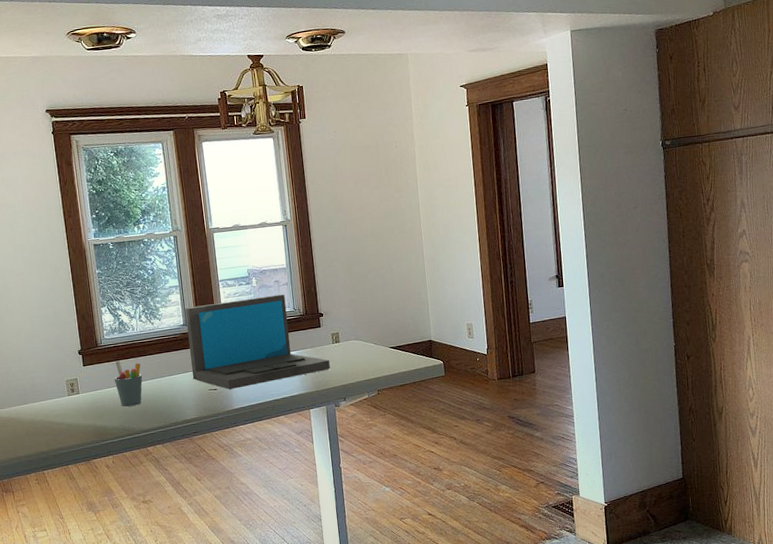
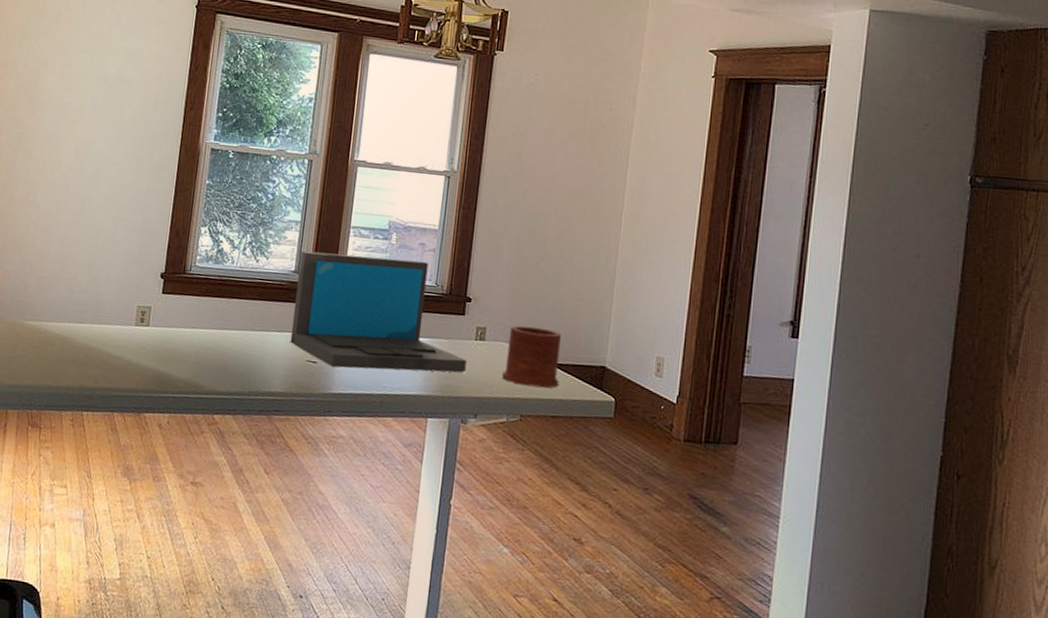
pen holder: present [113,361,143,407] -> none [194,297,231,358]
mug: none [356,322,401,369] -> present [502,325,561,389]

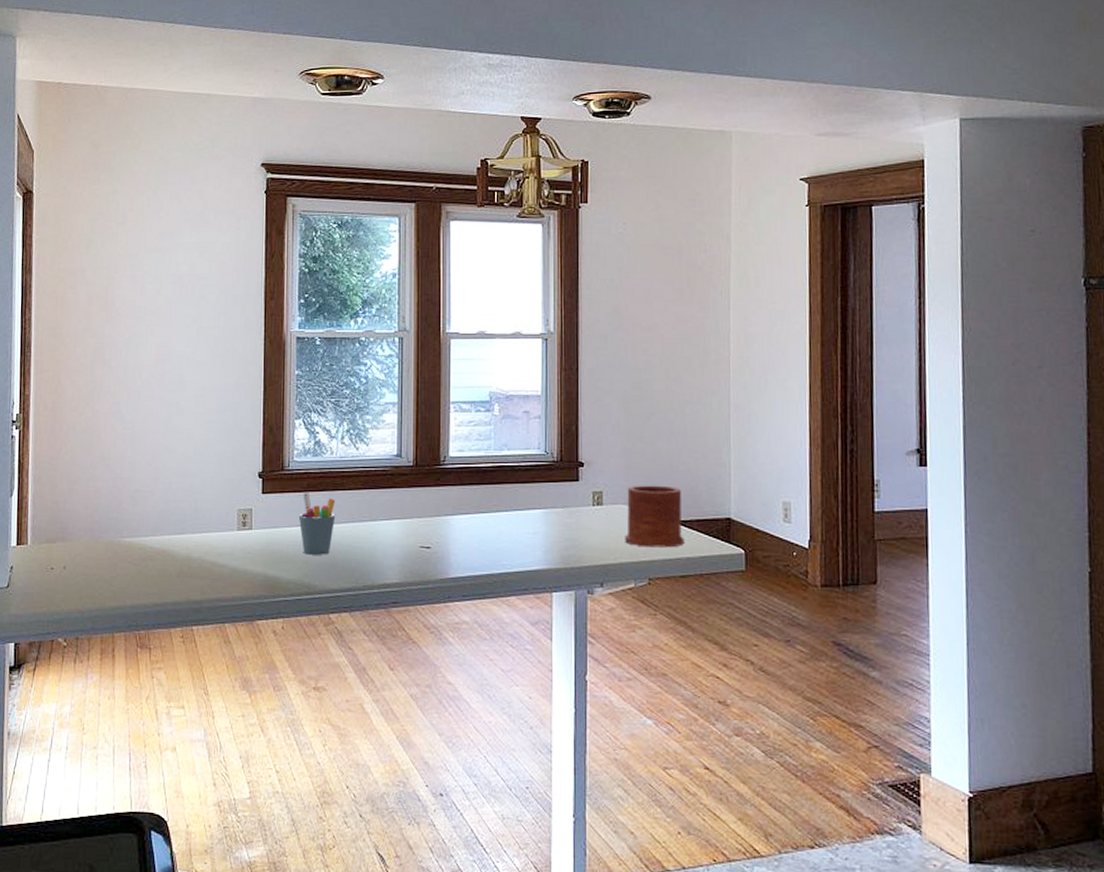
pen holder: none [194,297,231,358] -> present [298,493,336,555]
laptop: present [290,251,466,373] -> none [400,430,586,550]

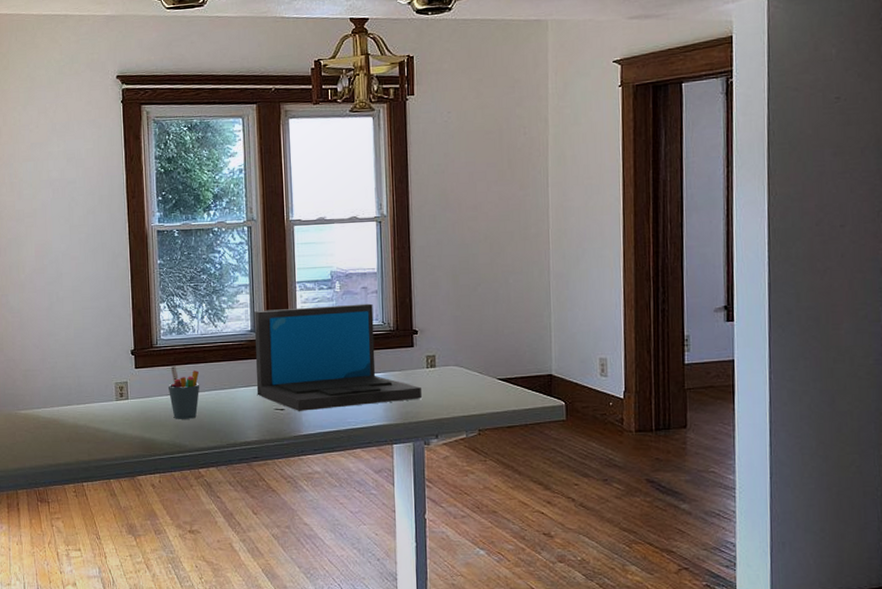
laptop: none [400,430,586,550] -> present [254,303,422,411]
mug: present [625,485,685,548] -> none [456,348,511,403]

